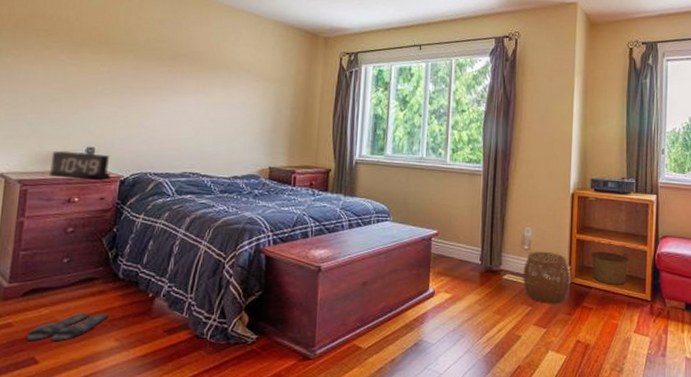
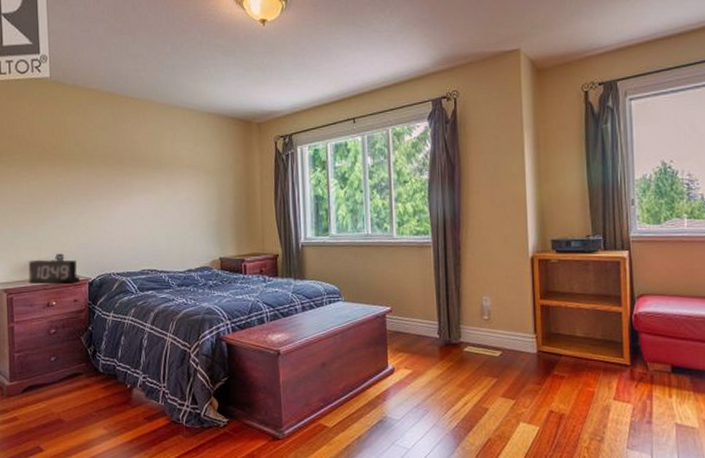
slippers: present [25,314,108,342] -> none [30,405,95,432]
woven basket: present [523,251,570,303] -> none [485,320,537,373]
basket: present [591,252,628,285] -> none [559,316,601,351]

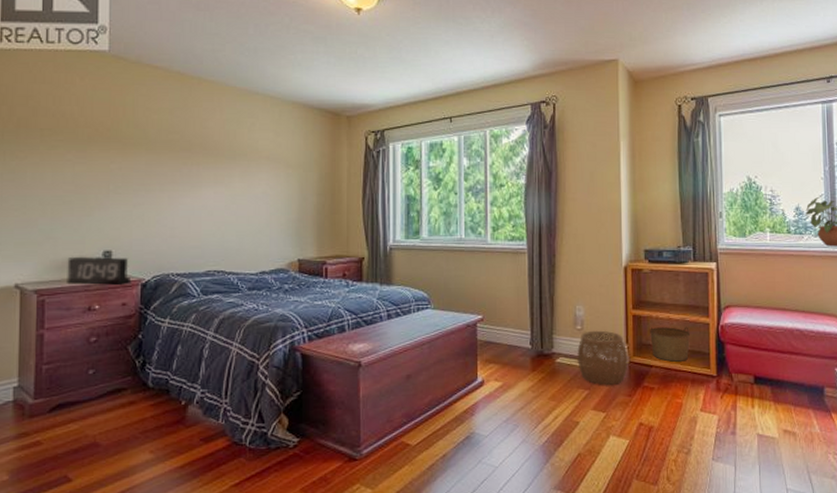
woven basket: none [485,320,537,373] -> present [577,330,628,385]
basket: none [559,316,601,351] -> present [650,327,690,362]

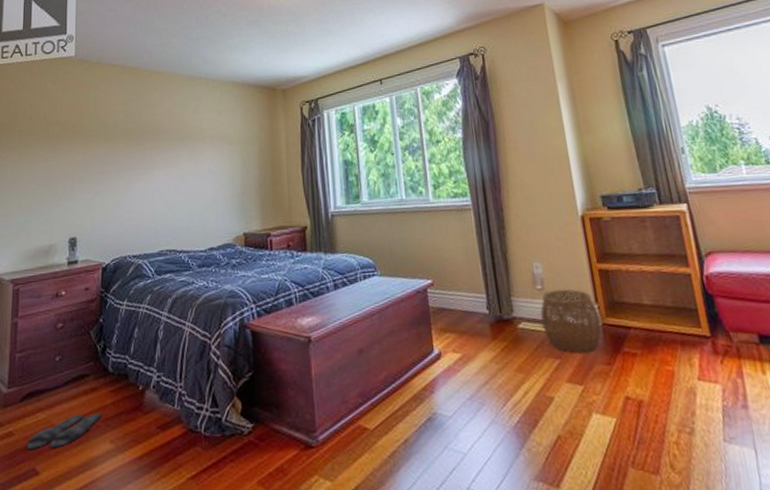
slippers: none [56,426,140,459] -> present [26,413,101,451]
alarm clock: present [67,257,130,285] -> none [38,243,92,272]
basket: present [650,327,690,362] -> none [621,279,672,322]

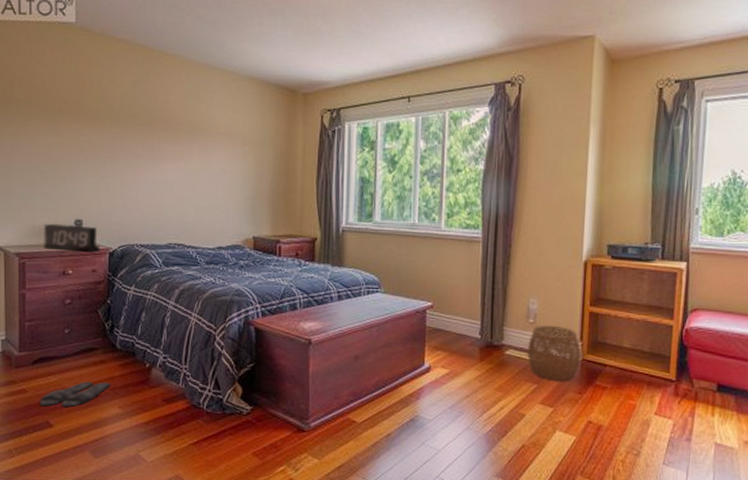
alarm clock: none [38,243,92,272] -> present [44,224,99,252]

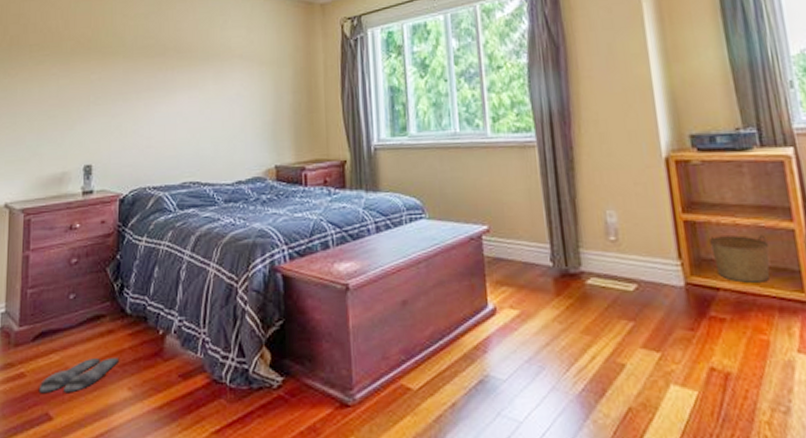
alarm clock: present [44,224,99,252] -> none [51,171,109,202]
woven basket: present [527,325,581,381] -> none [613,241,686,315]
basket: none [606,326,650,363] -> present [710,234,770,283]

